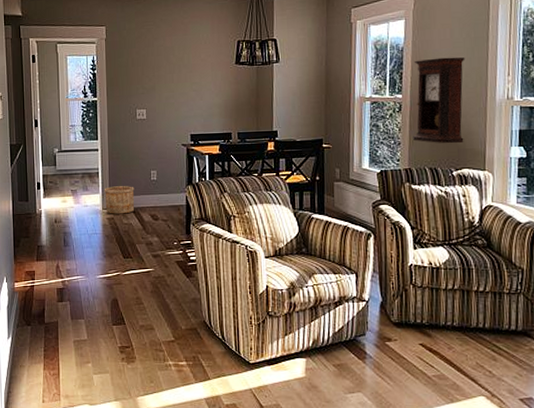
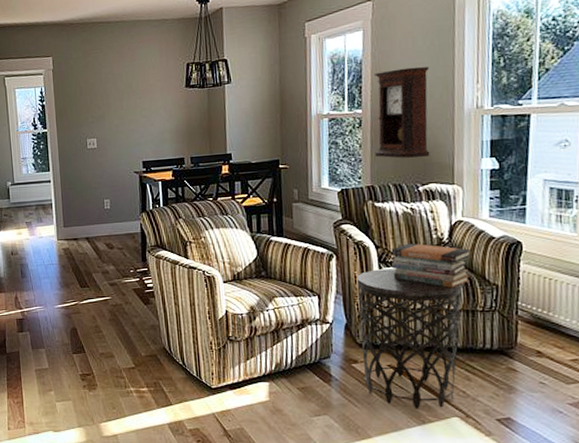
wooden bucket: present [104,186,135,214] -> none [58,216,89,245]
side table: none [392,250,491,388] -> present [356,269,462,409]
book stack: none [425,225,500,270] -> present [391,243,472,288]

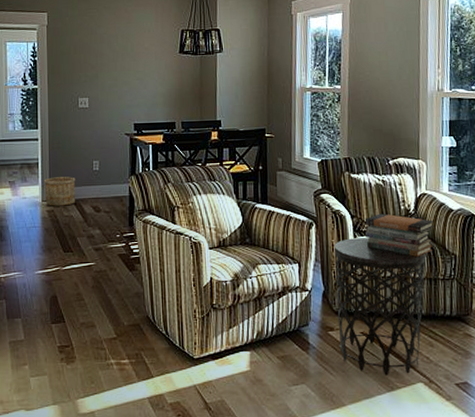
wooden bucket: none [58,216,89,245] -> present [43,177,76,206]
pendulum clock: present [374,66,430,159] -> none [350,49,399,134]

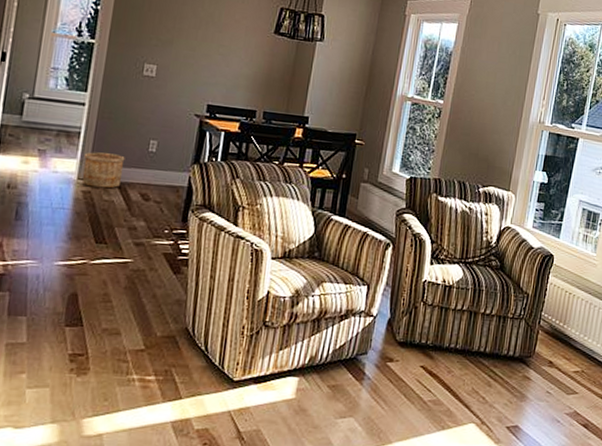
side table: present [333,238,426,376] -> none [396,264,500,414]
book stack: present [364,213,434,257] -> none [441,242,513,292]

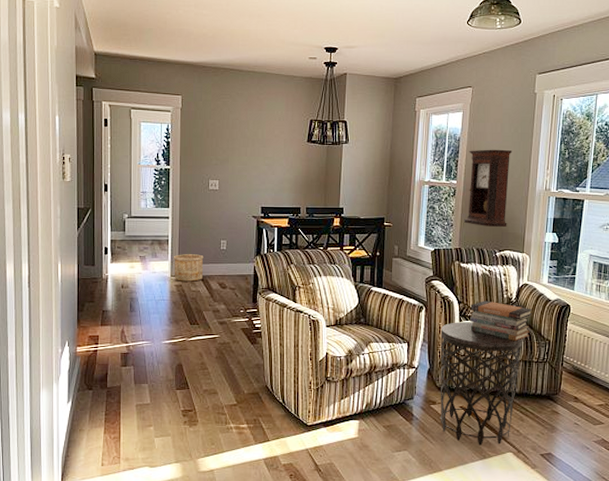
side table: none [396,264,500,414] -> present [440,322,523,446]
book stack: none [441,242,513,292] -> present [470,300,533,341]
pendulum clock: none [446,67,508,160] -> present [463,149,513,228]

